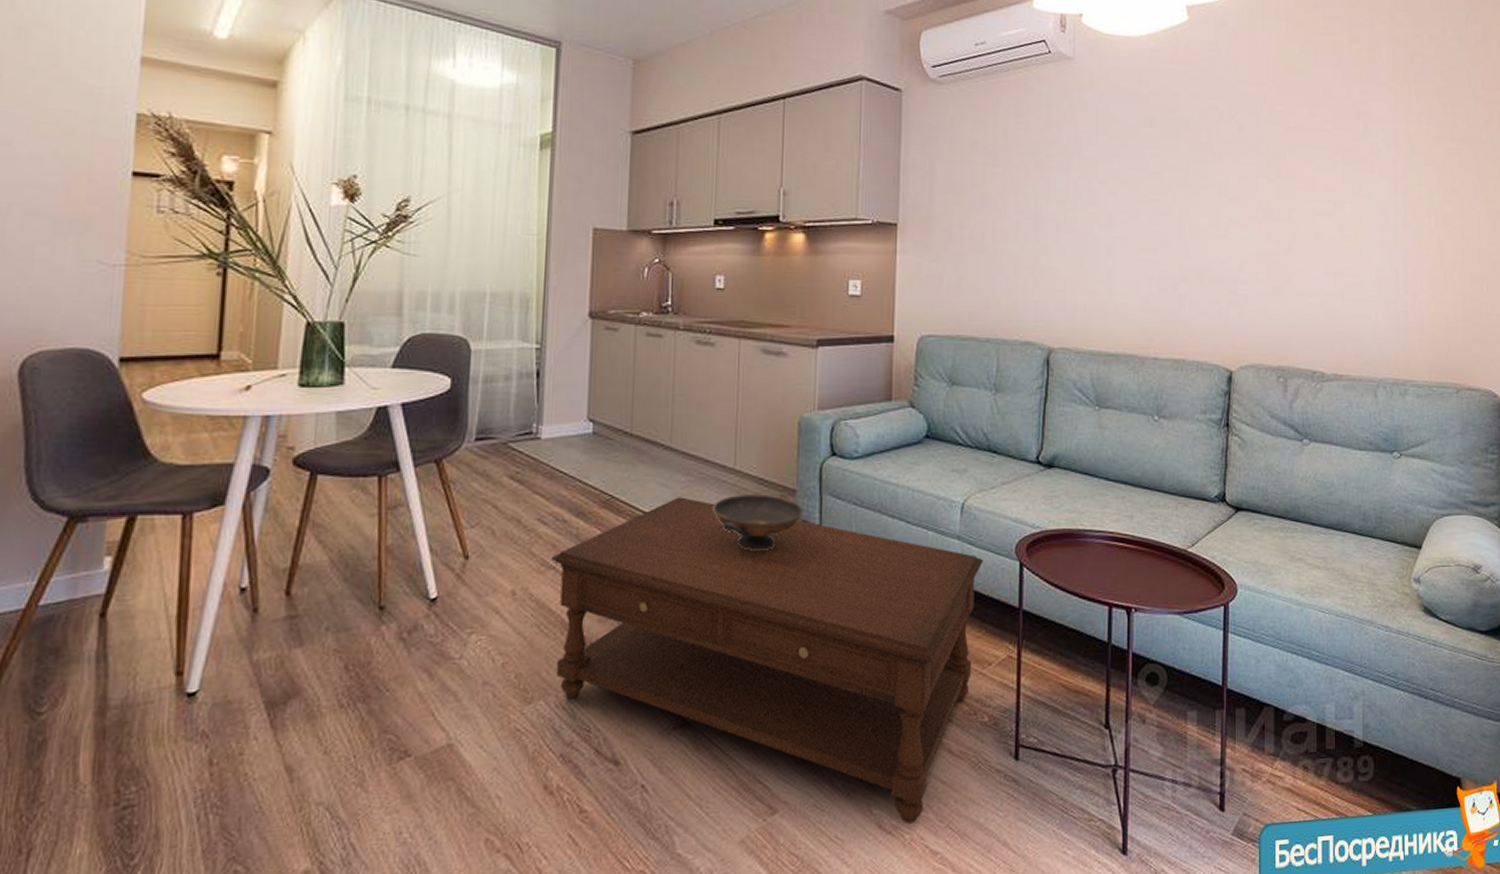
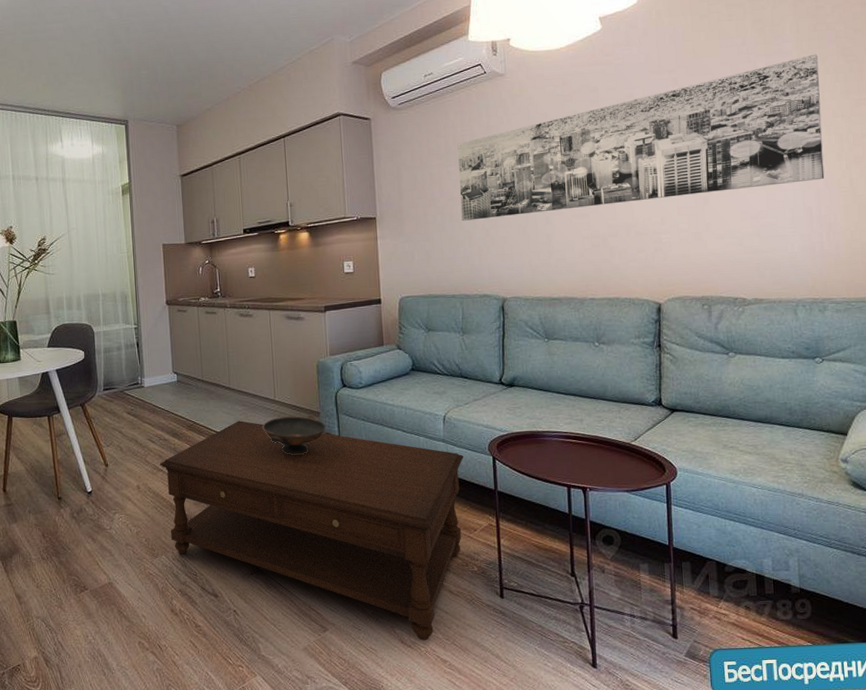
wall art: none [1006,89,1413,242] -> present [457,54,825,221]

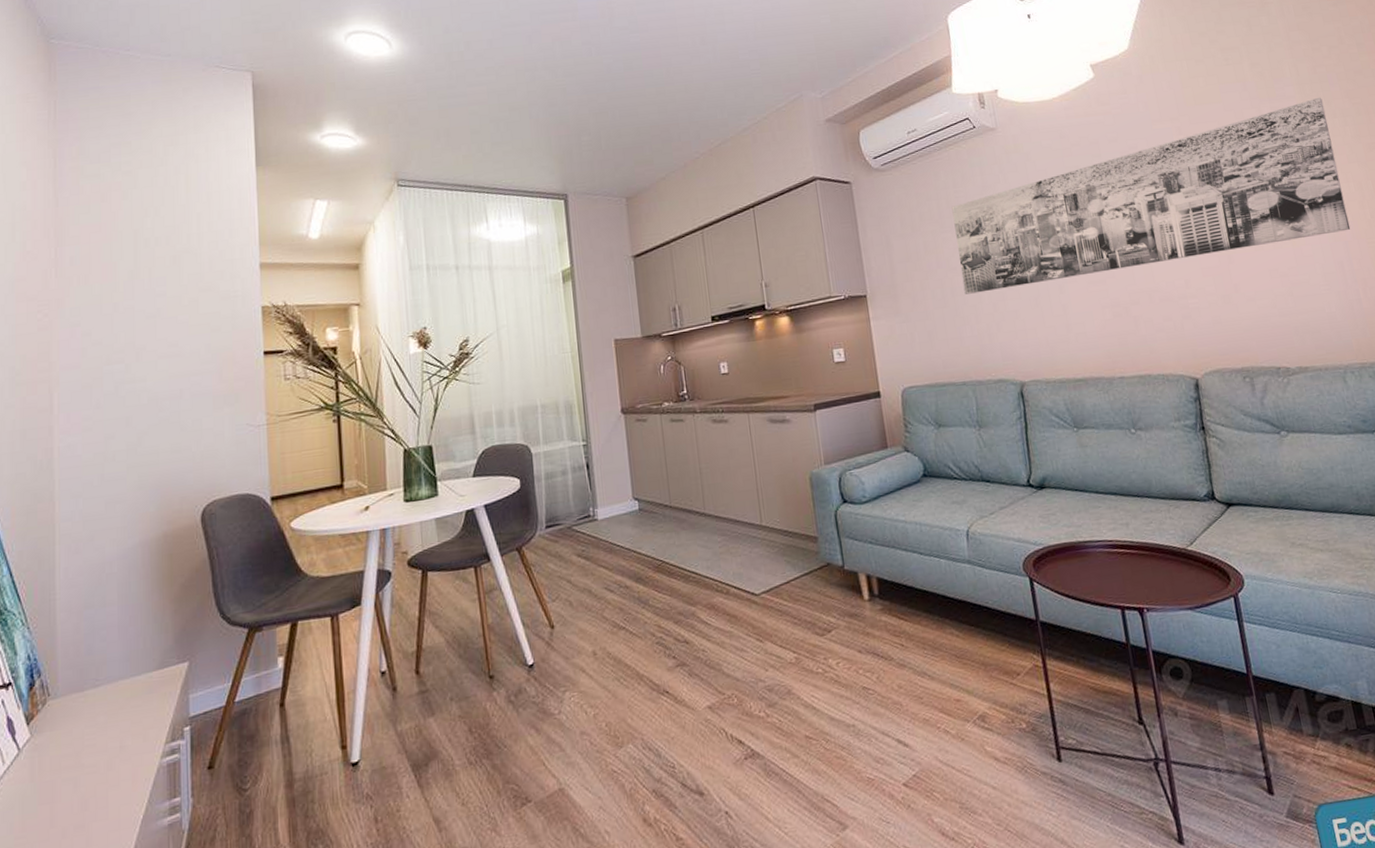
coffee table: present [159,420,464,640] -> none [620,554,1003,829]
decorative bowl: present [262,414,327,456] -> none [748,540,827,596]

